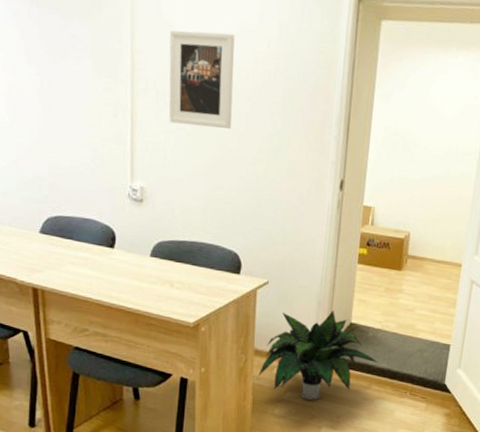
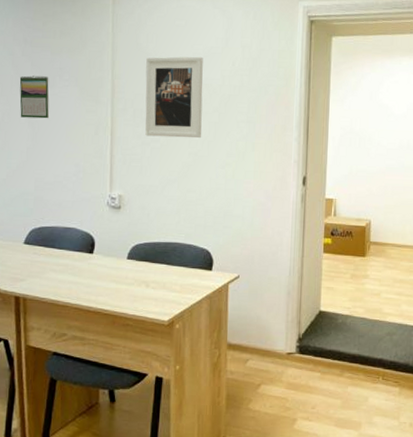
calendar: none [26,42,62,95] -> present [19,75,50,119]
potted plant: present [258,311,378,400] -> none [232,300,349,392]

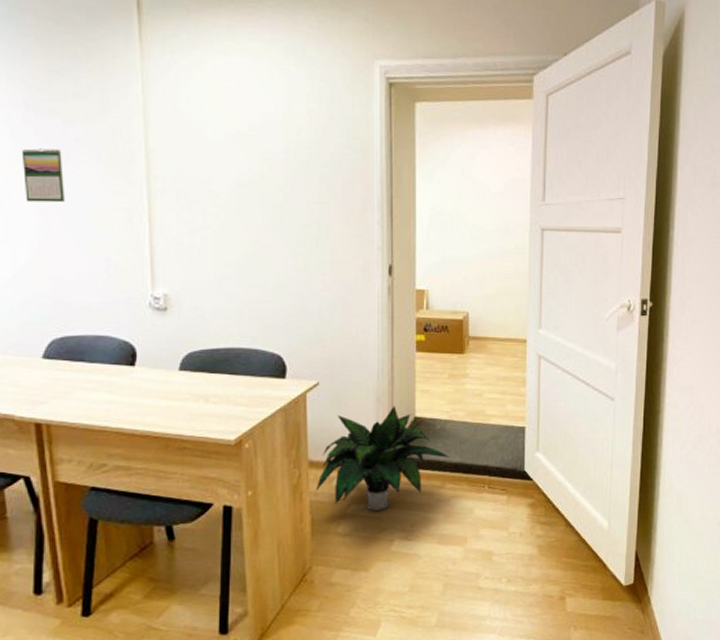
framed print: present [145,56,203,139] -> none [189,124,265,224]
potted plant: none [232,300,349,392] -> present [315,406,449,511]

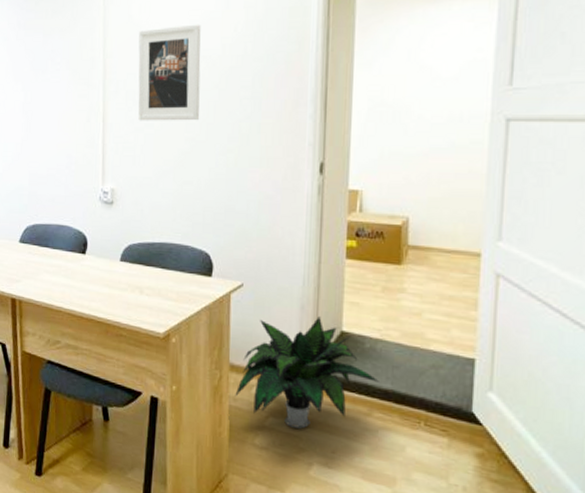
calendar: present [21,148,66,203] -> none [14,61,43,107]
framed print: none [189,124,265,224] -> present [138,24,201,121]

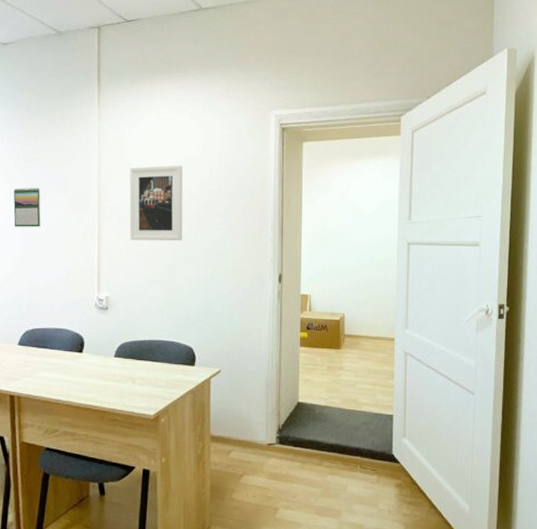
calendar: none [14,61,43,107] -> present [13,188,41,227]
potted plant: present [235,316,379,429] -> none [215,392,327,481]

